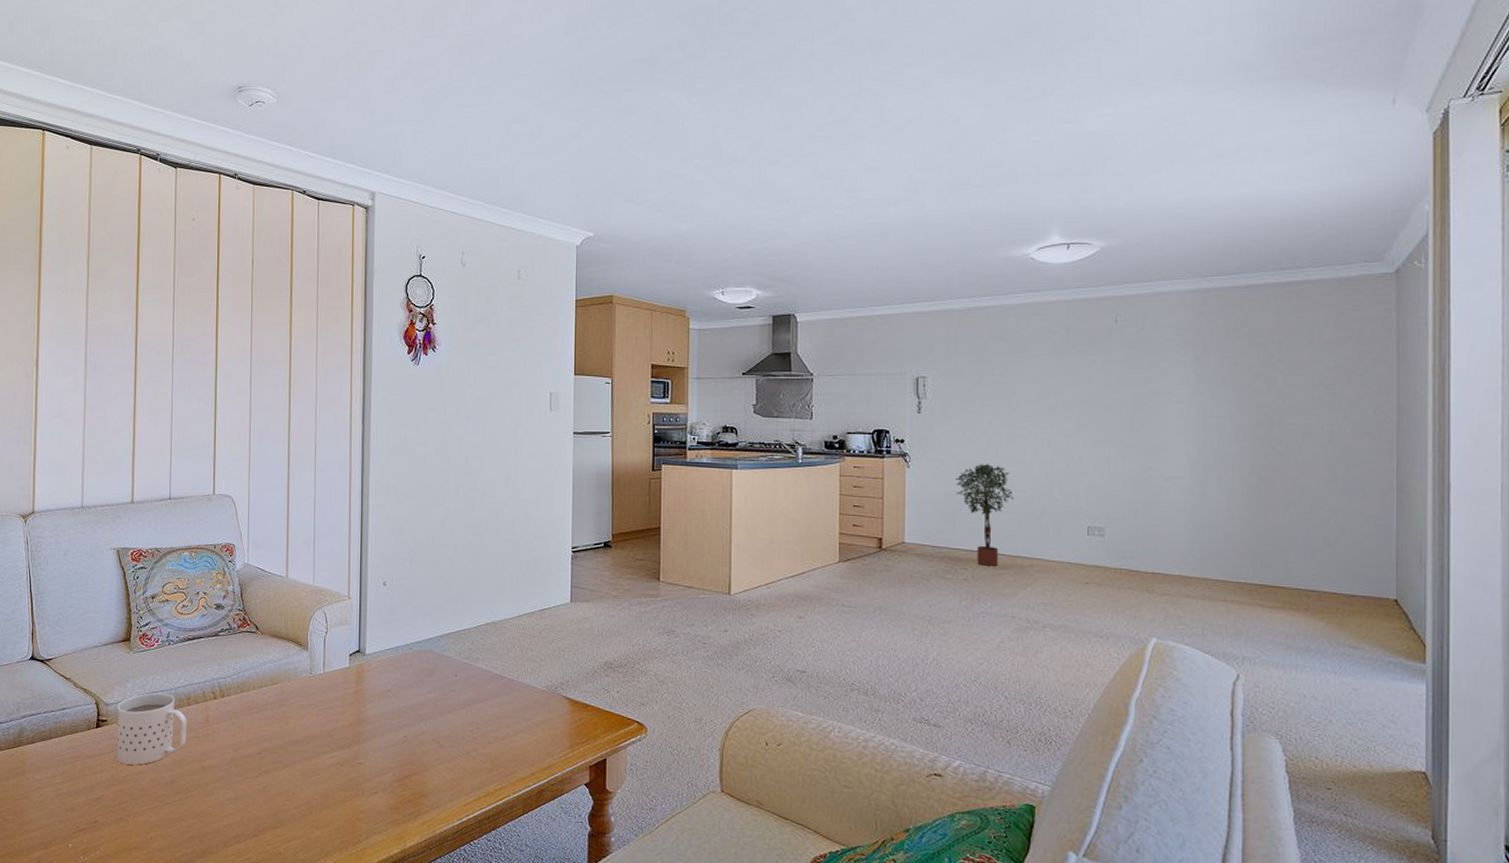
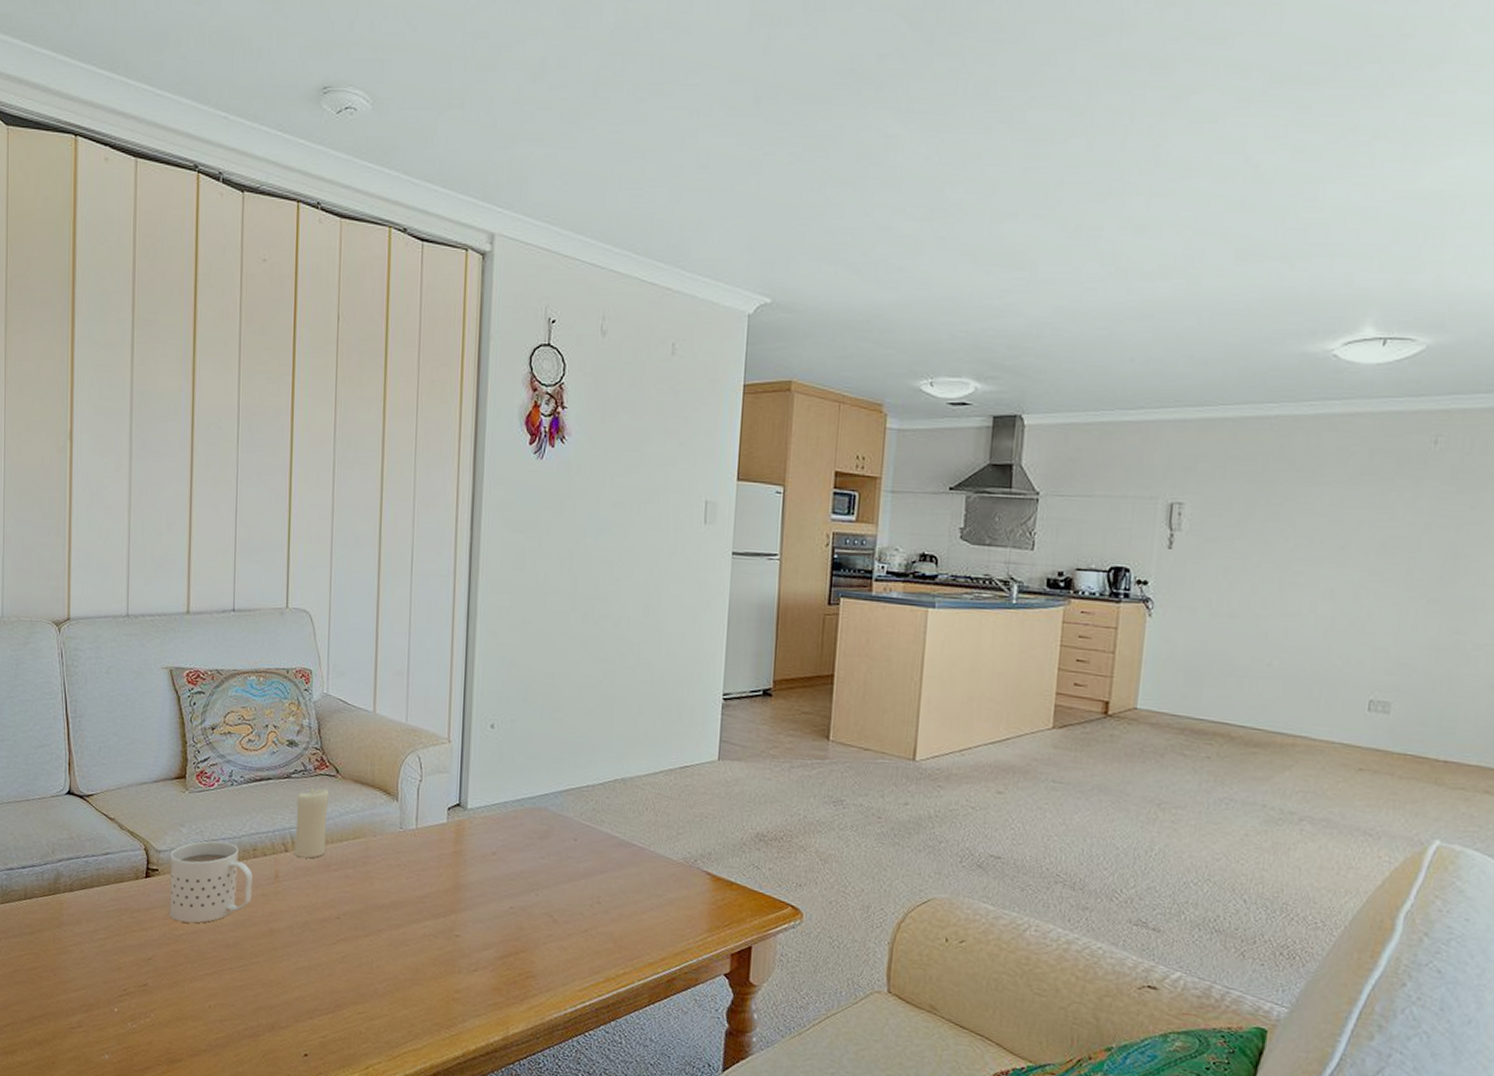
candle: none [221,643,251,704] -> present [293,787,330,859]
potted tree: present [955,464,1014,566] -> none [1207,616,1281,743]

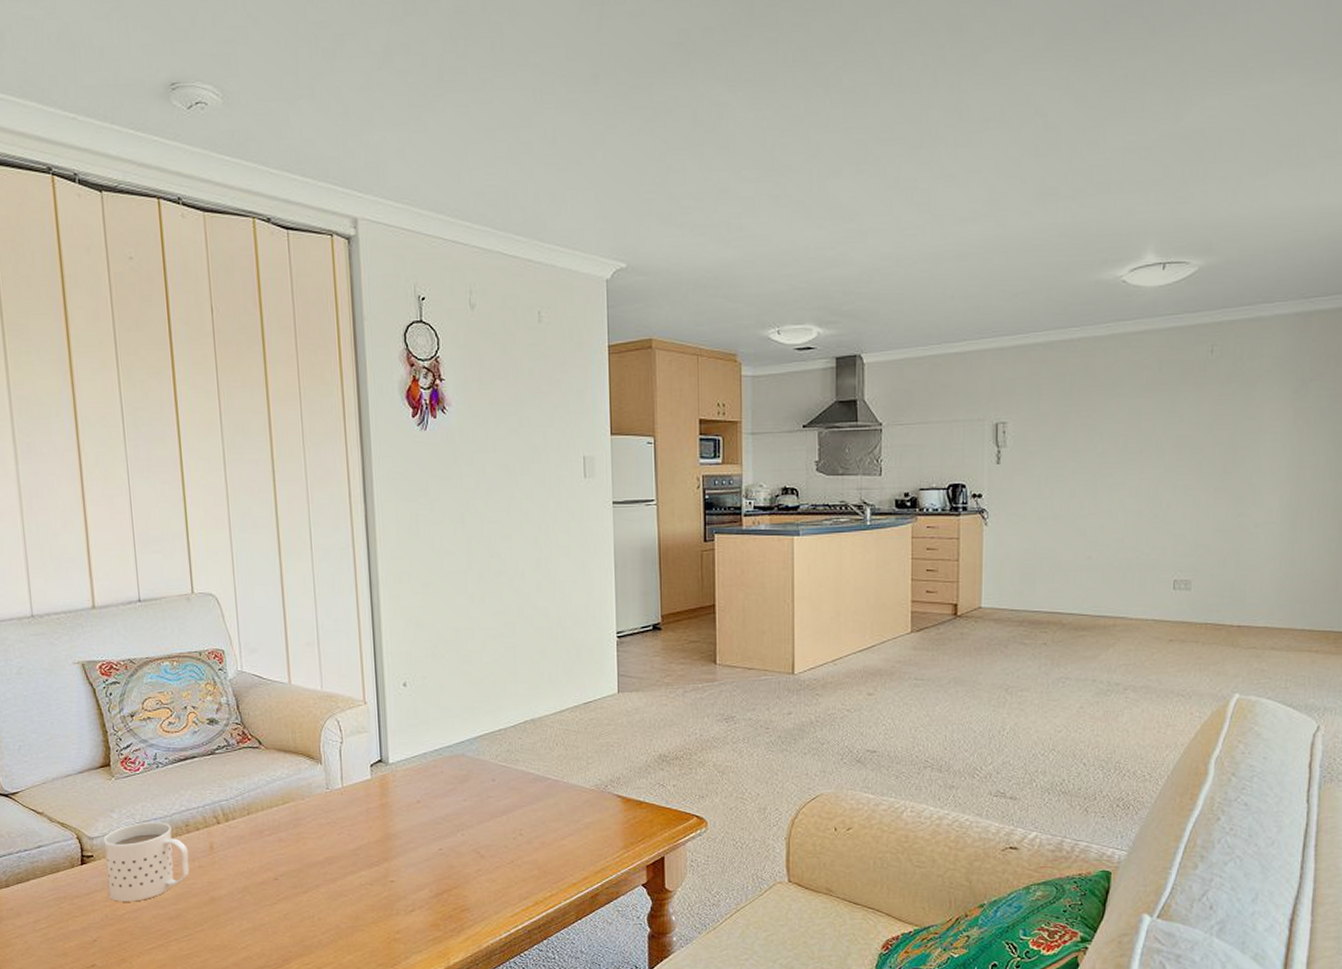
candle: present [293,787,330,859] -> none [223,760,256,827]

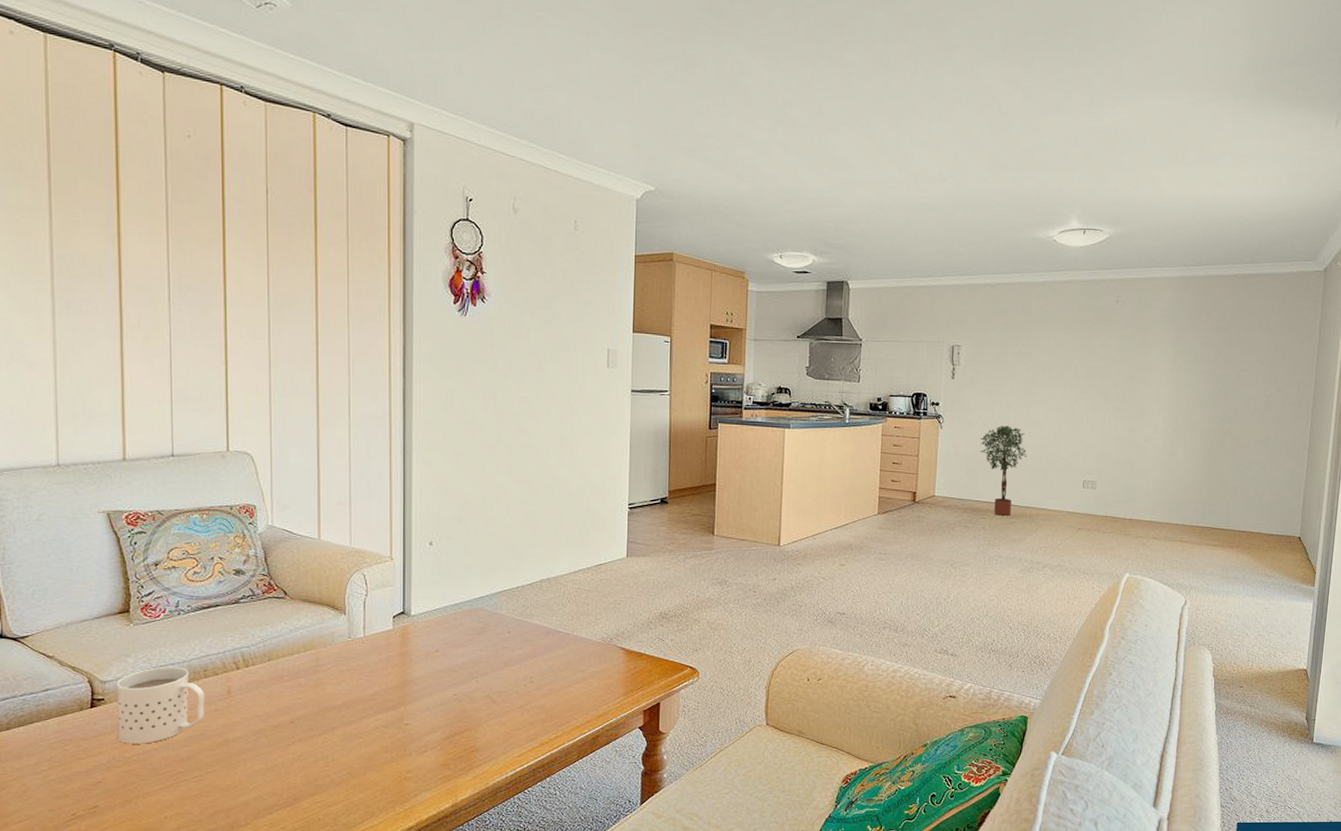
potted tree: none [1036,517,1098,628] -> present [980,425,1027,516]

